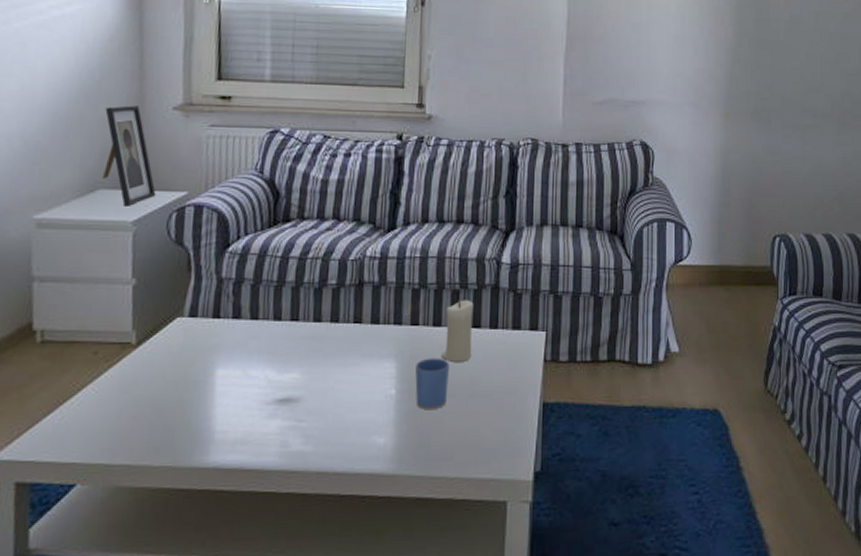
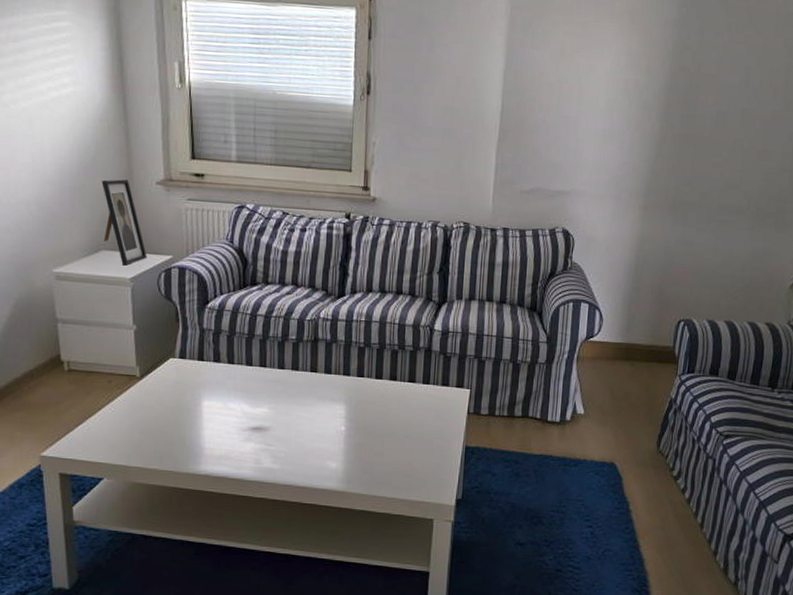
mug: present [415,358,449,409] -> none [360,404,389,444]
candle: present [442,300,474,362] -> none [383,358,410,409]

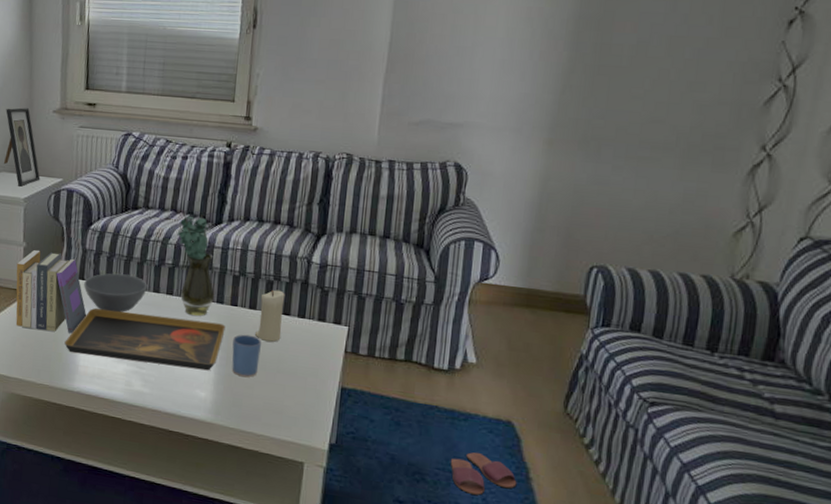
books: none [127,333,208,417] -> present [15,250,86,334]
decorative tray: none [187,389,353,442] -> present [64,308,226,371]
soup bowl: none [204,352,272,391] -> present [84,273,148,312]
vase: none [299,286,341,389] -> present [177,212,215,316]
mug: none [360,404,389,444] -> present [232,334,261,377]
candle: none [383,358,410,409] -> present [255,289,285,342]
slippers: none [563,492,619,530] -> present [450,452,517,495]

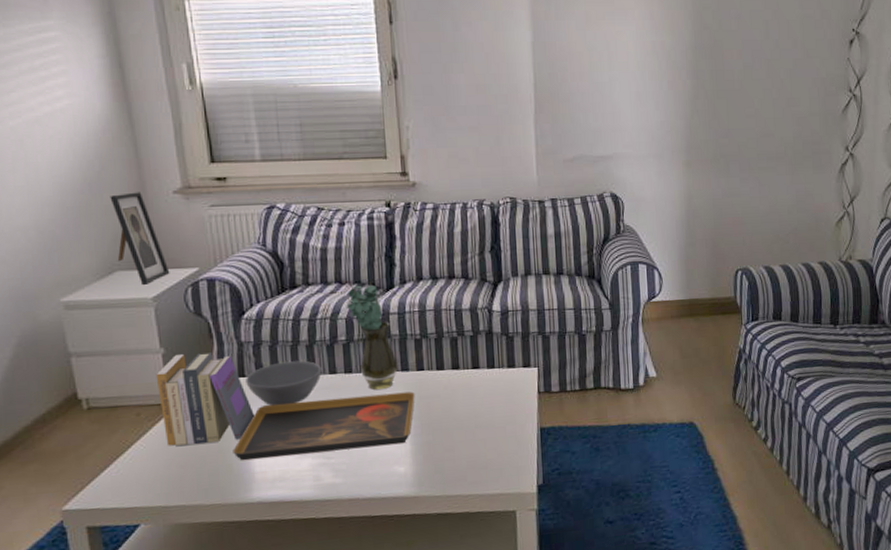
mug: present [232,334,261,377] -> none [425,396,456,441]
candle: present [255,289,285,342] -> none [447,345,474,400]
slippers: present [450,452,517,495] -> none [648,457,706,497]

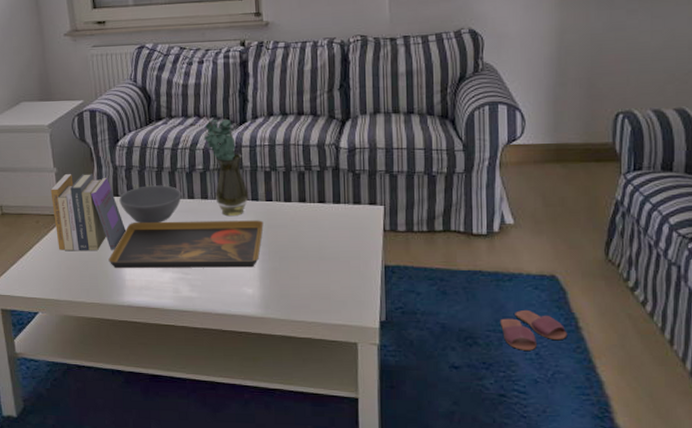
picture frame: present [110,192,170,285] -> none [17,35,61,114]
slippers: none [648,457,706,497] -> present [500,309,568,351]

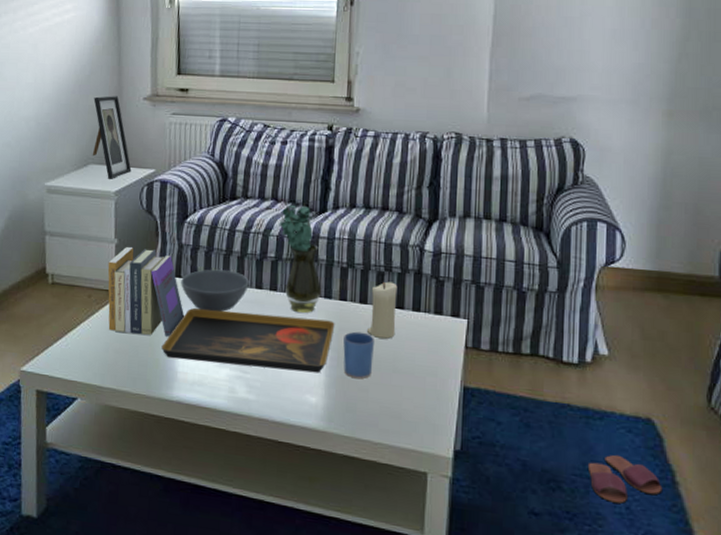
picture frame: none [17,35,61,114] -> present [92,96,132,179]
mug: none [273,227,301,268] -> present [343,331,374,379]
candle: none [294,179,319,231] -> present [368,281,398,339]

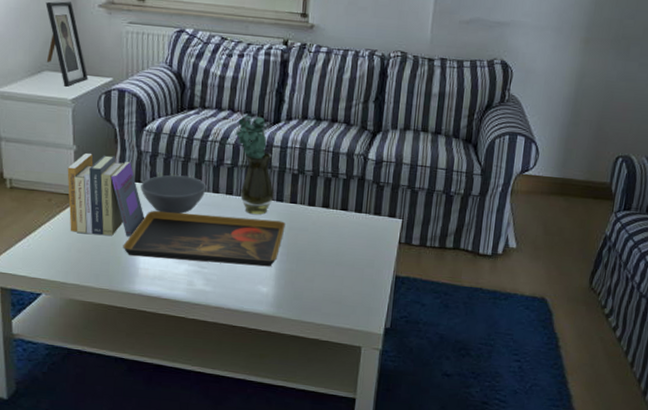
mug: present [343,331,374,379] -> none [292,230,320,271]
candle: present [368,281,398,339] -> none [315,186,343,237]
slippers: present [587,454,663,504] -> none [491,327,548,364]

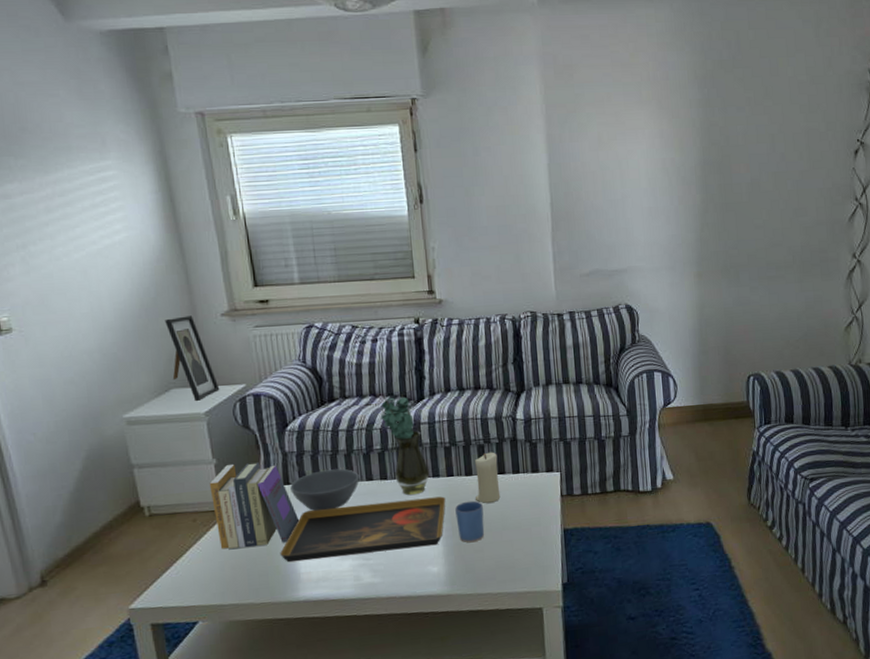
mug: none [292,230,320,271] -> present [455,500,485,542]
candle: none [315,186,343,237] -> present [475,452,501,503]

